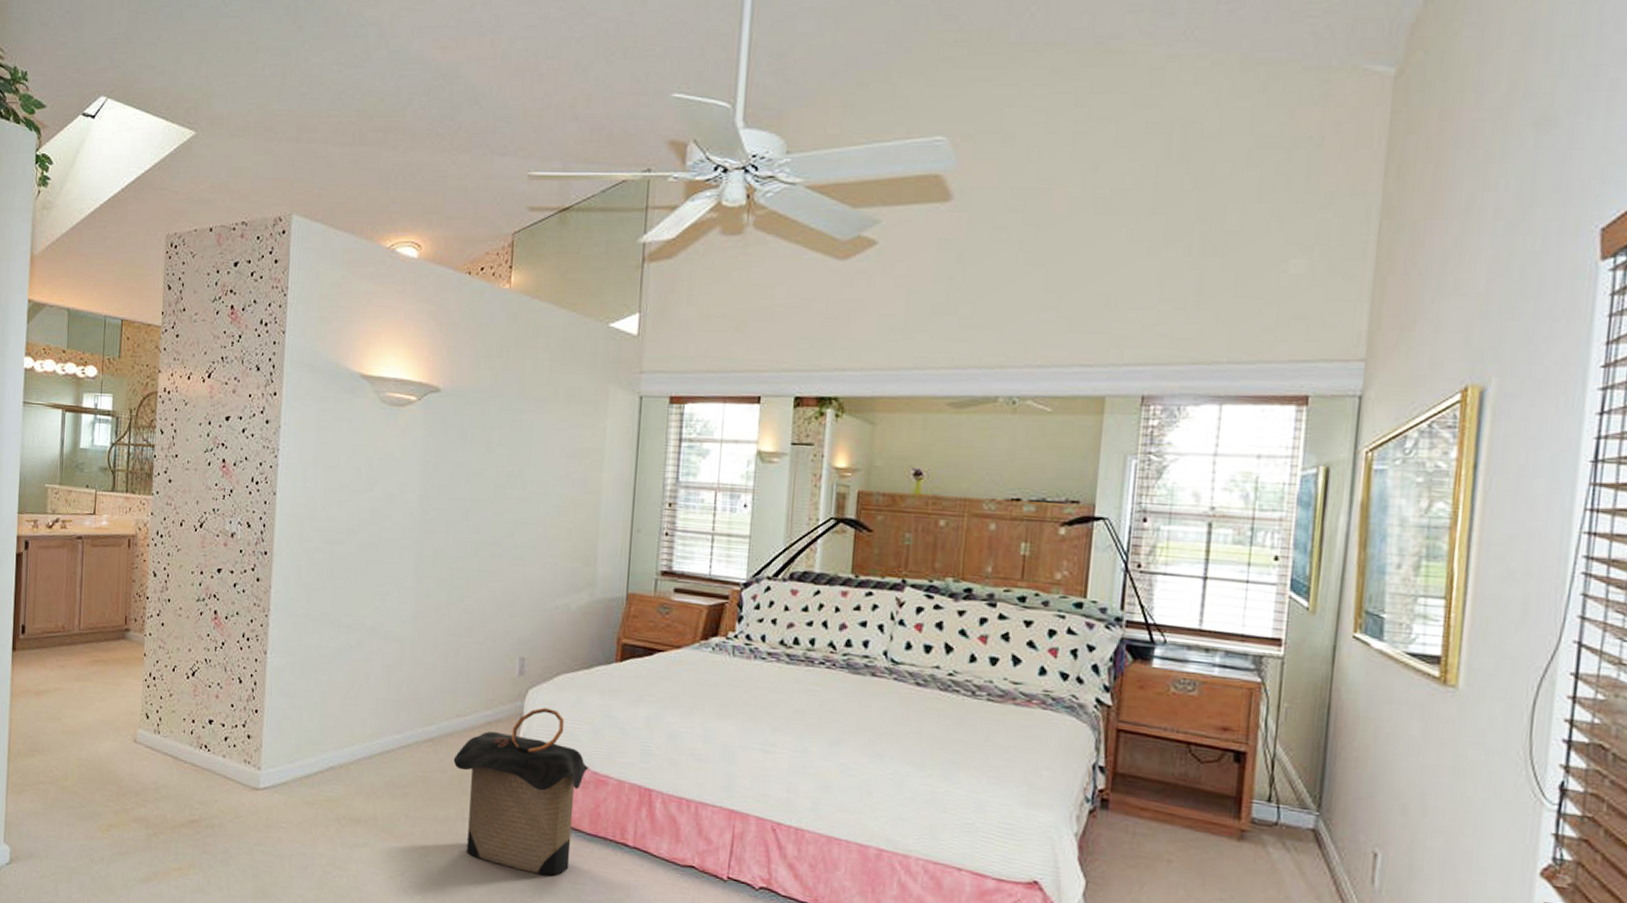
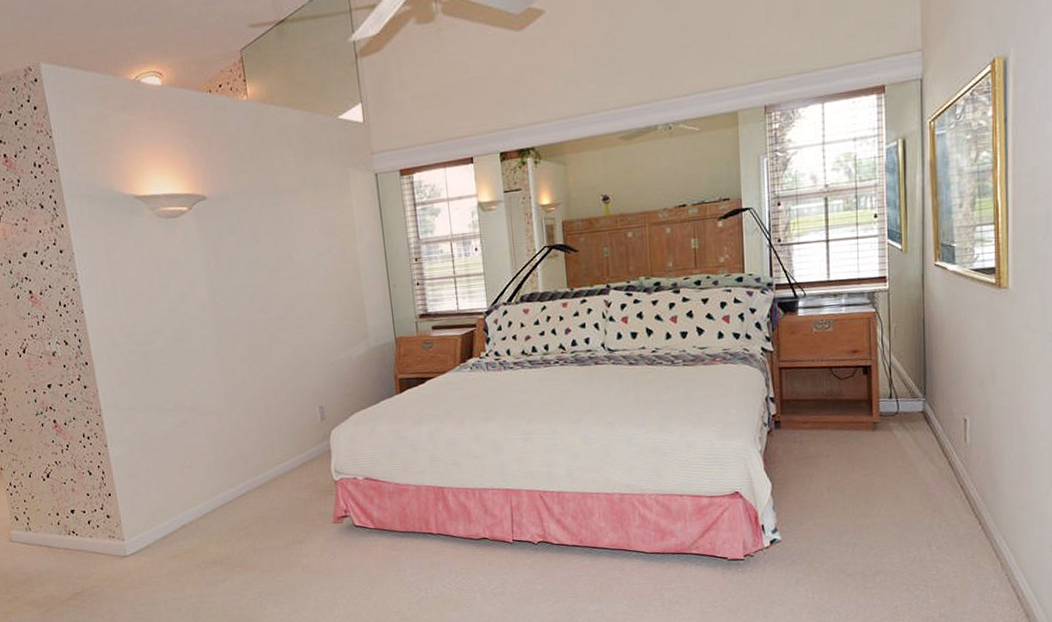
laundry hamper: present [453,707,590,876] -> none [281,441,392,571]

